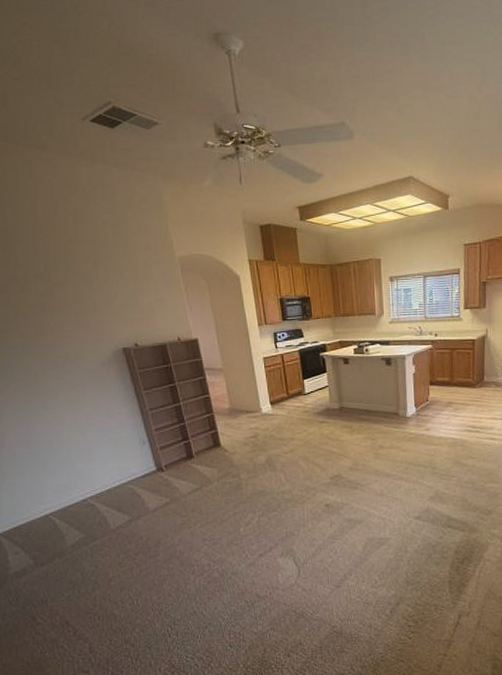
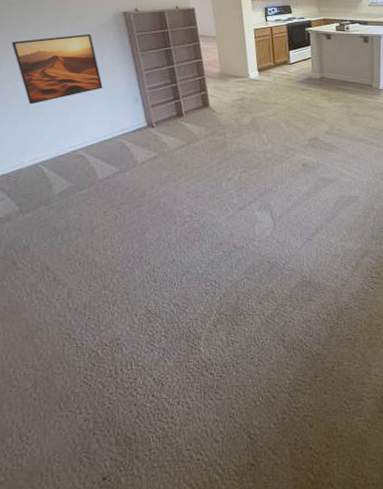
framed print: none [12,374,108,453] -> present [12,33,103,105]

